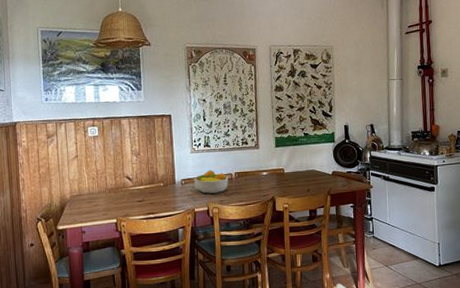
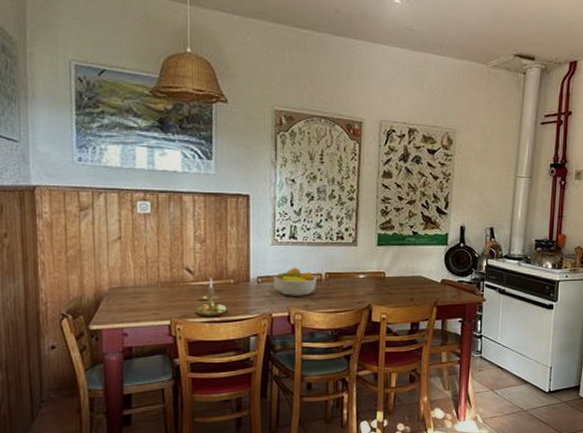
candle holder: none [134,182,159,214] -> present [195,277,227,316]

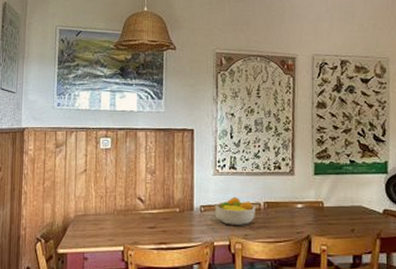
candle holder: present [195,277,227,316] -> none [144,206,173,243]

